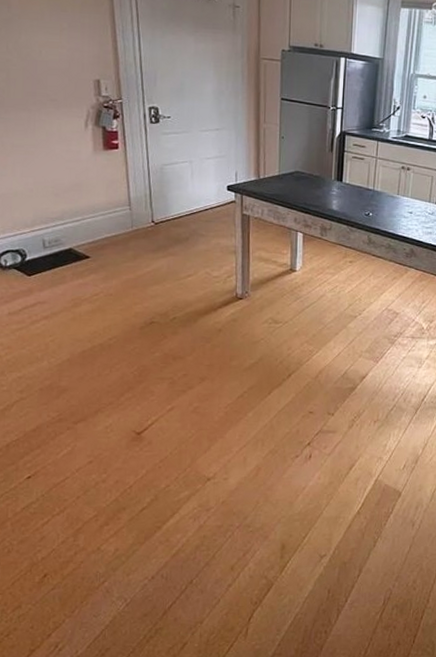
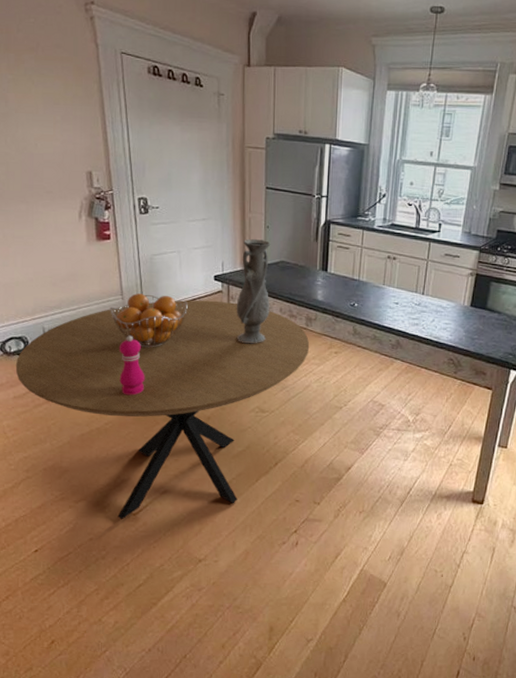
dining table: none [11,210,325,440] -> present [15,300,310,520]
fruit basket: none [116,204,199,260] -> present [110,293,188,348]
pepper mill: none [125,247,153,309] -> present [119,335,145,396]
vase: none [249,149,286,254] -> present [236,238,271,344]

